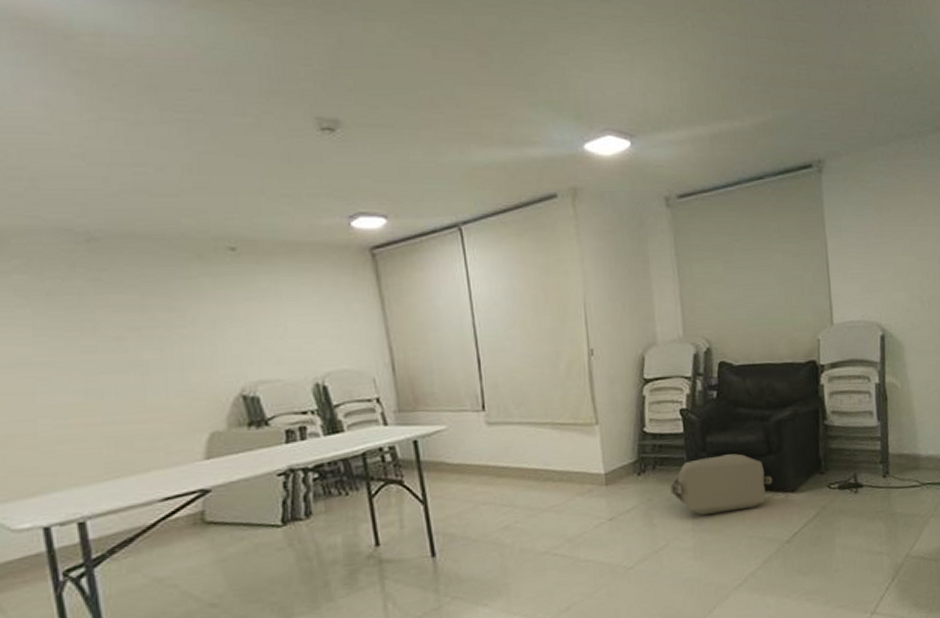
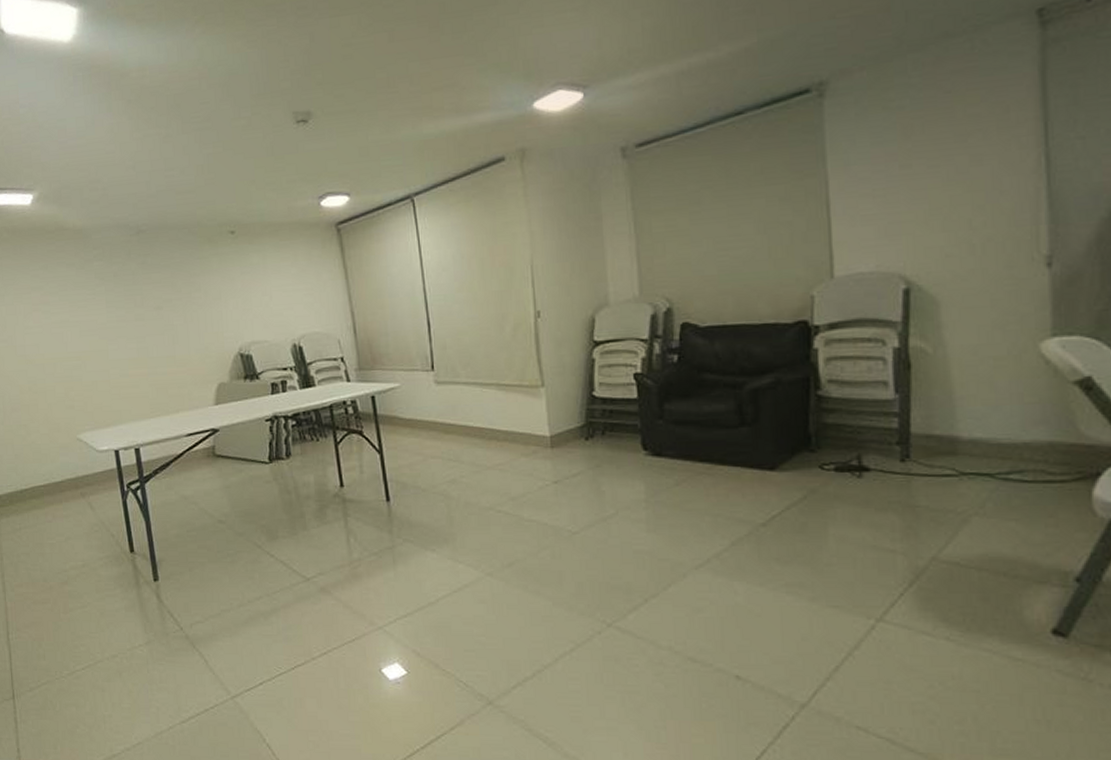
duffel bag: present [670,454,773,515] -> none [621,423,746,486]

